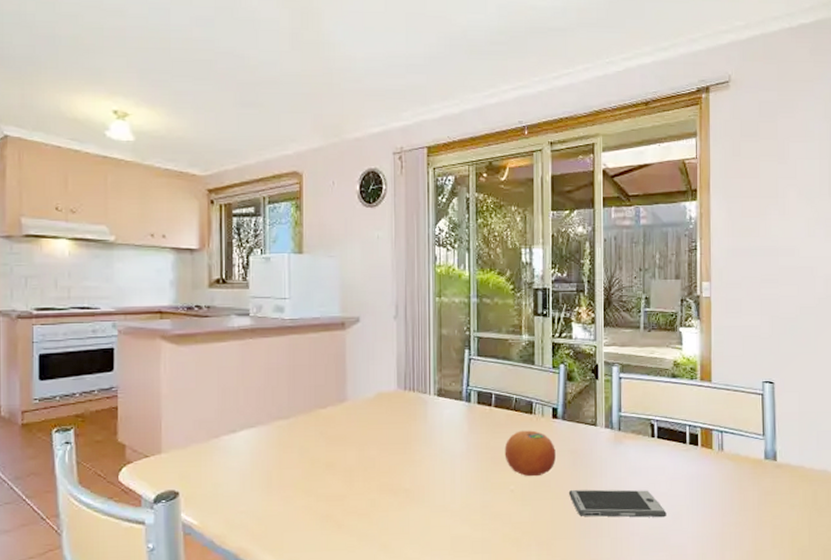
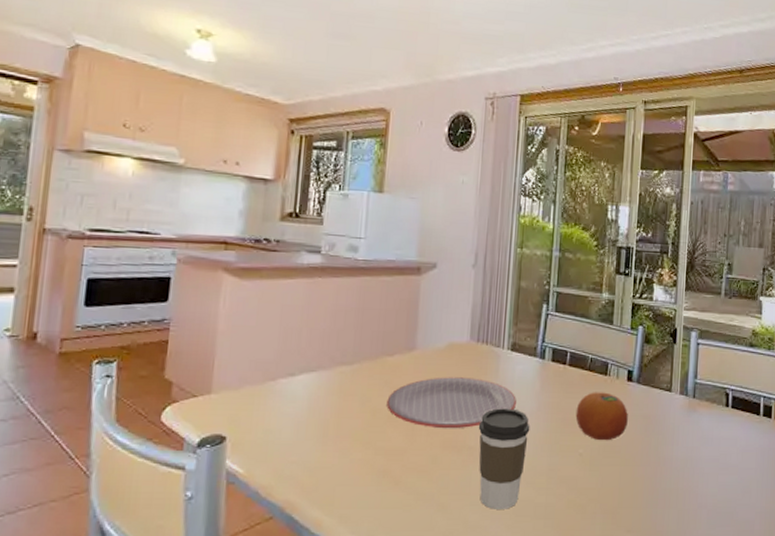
plate: none [324,424,447,474] -> present [387,377,517,429]
coffee cup: none [413,451,462,547] -> present [479,408,530,511]
smartphone: present [568,489,667,518] -> none [638,456,736,491]

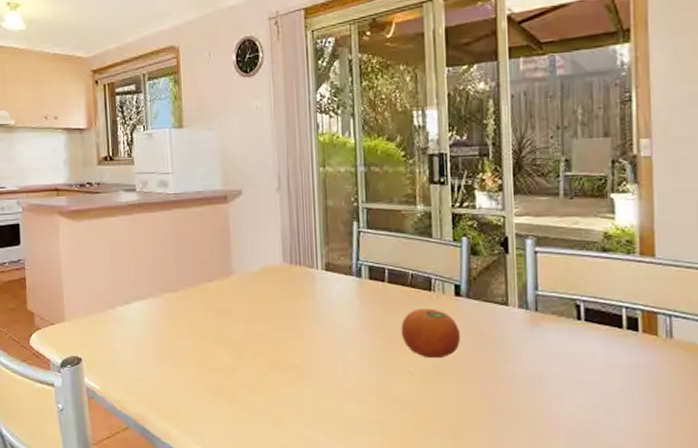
plate: present [387,377,517,429] -> none [212,299,338,349]
coffee cup: present [479,408,530,511] -> none [302,328,354,427]

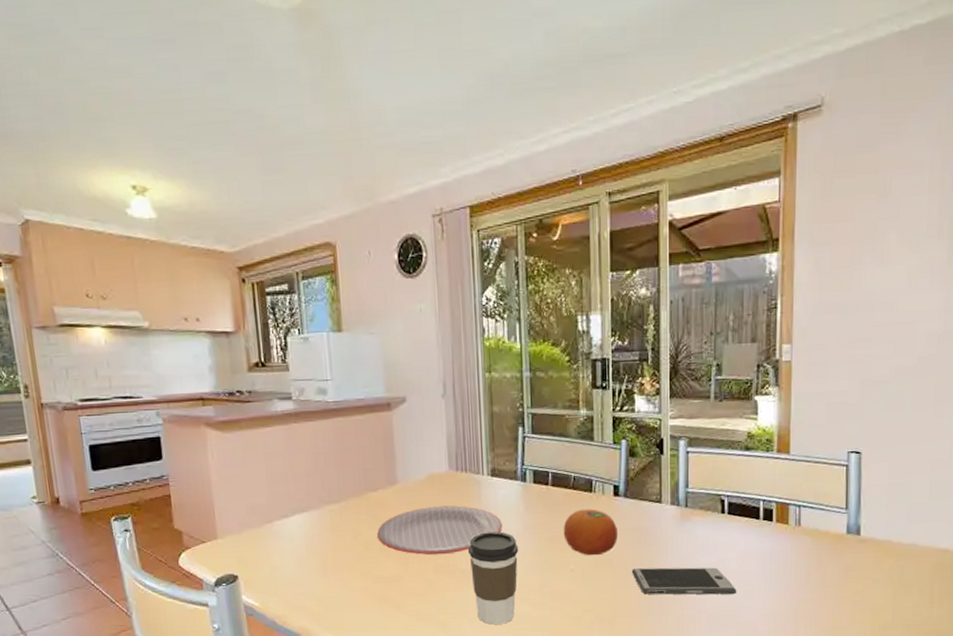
plate: none [212,299,338,349] -> present [377,505,503,555]
coffee cup: none [302,328,354,427] -> present [468,531,519,626]
smartphone: none [476,374,599,412] -> present [631,567,737,595]

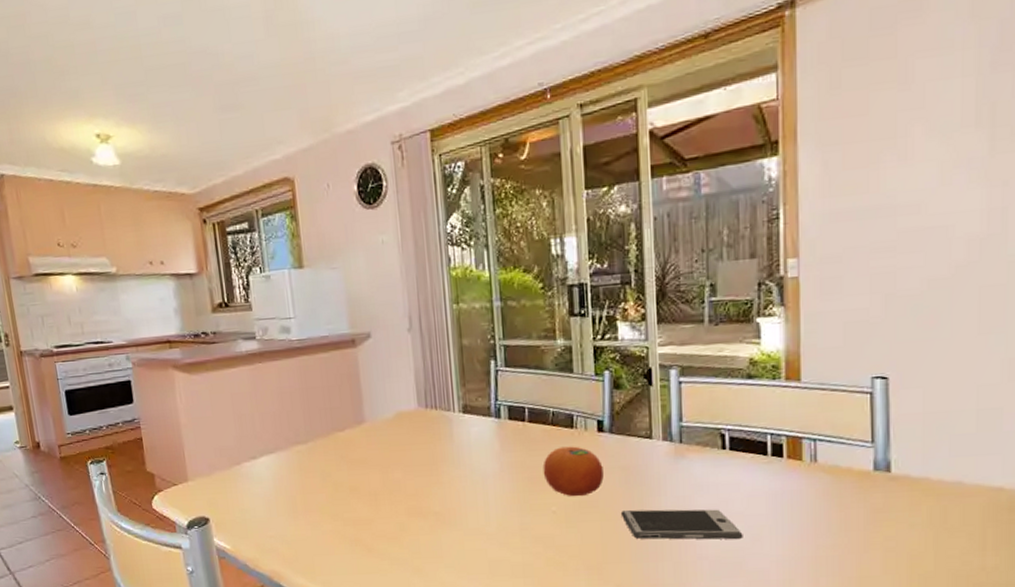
plate: present [377,505,503,555] -> none [346,444,478,497]
coffee cup: present [468,531,519,626] -> none [441,471,496,571]

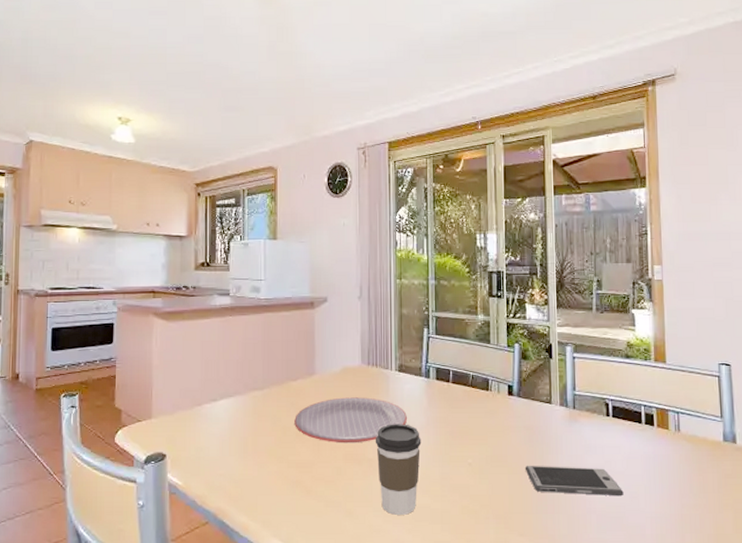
plate: none [346,444,478,497] -> present [294,397,408,444]
coffee cup: none [441,471,496,571] -> present [376,424,422,516]
fruit: present [542,446,604,497] -> none [462,406,512,451]

